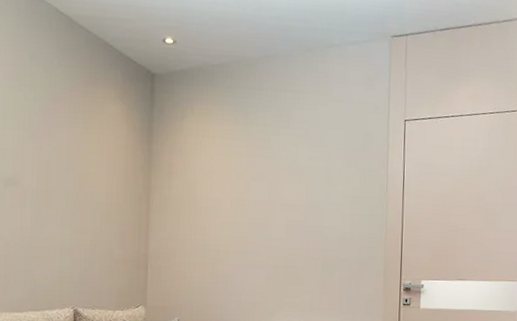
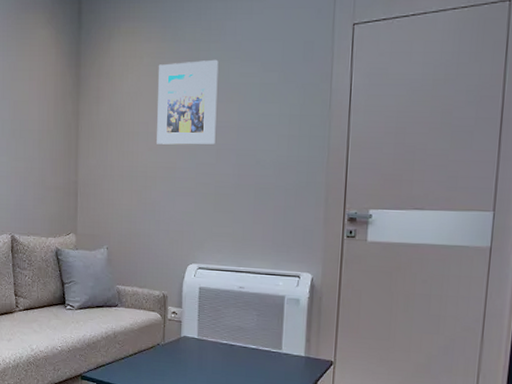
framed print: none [229,143,288,221] -> present [157,59,219,145]

